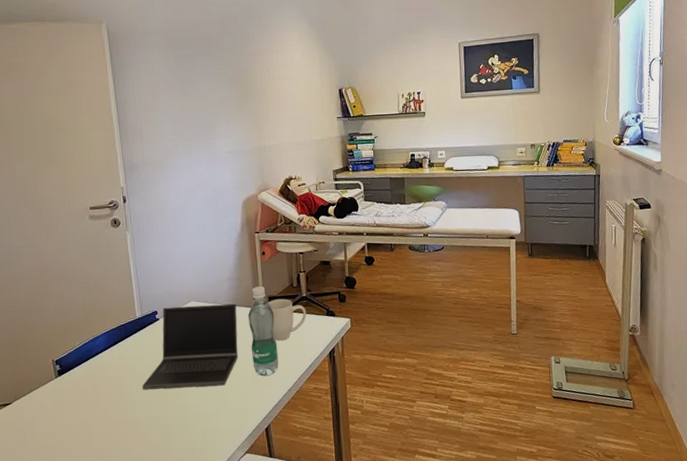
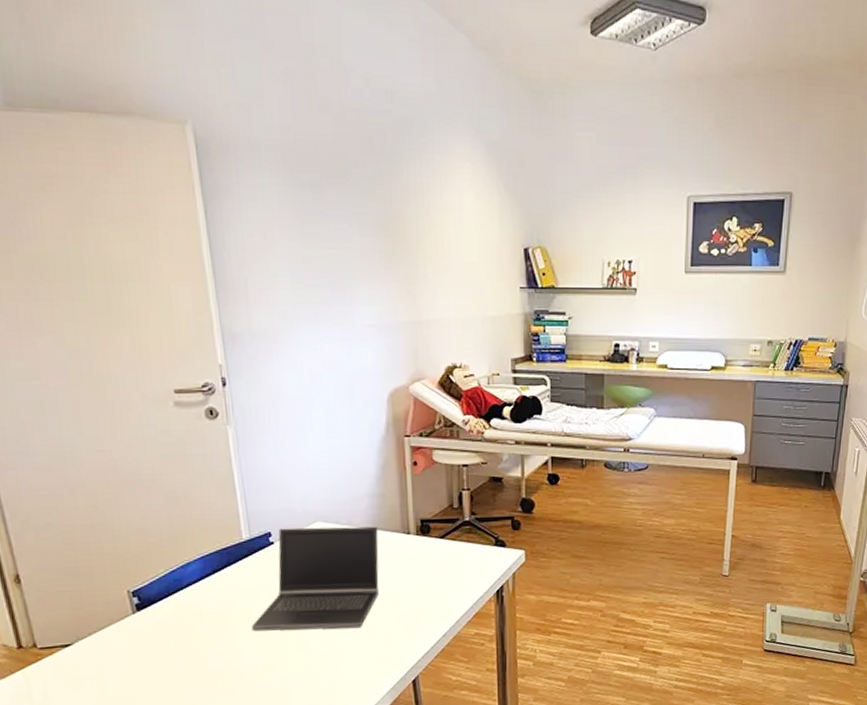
bottle: present [248,286,279,377] -> none [393,505,432,618]
mug: present [268,298,307,341] -> none [419,522,469,575]

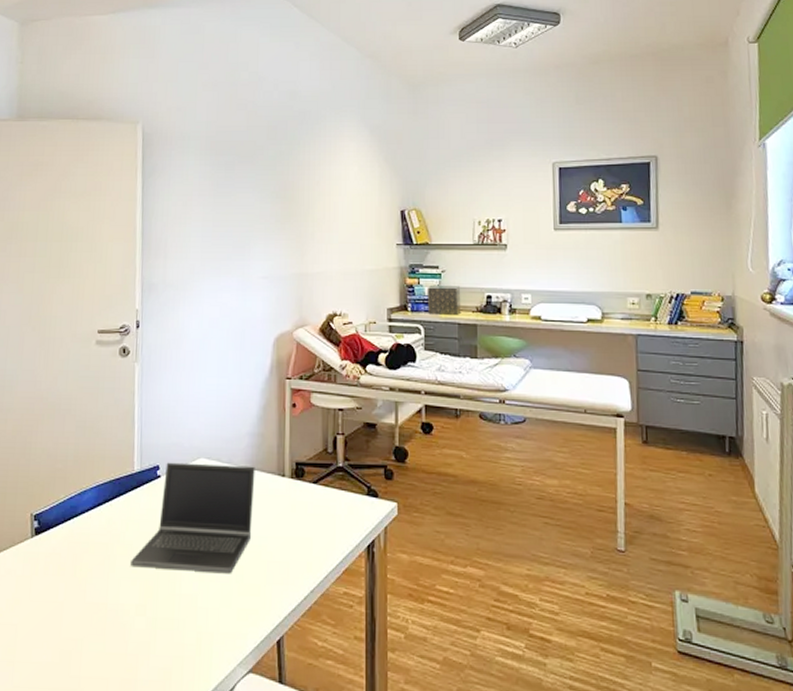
decorative box: none [554,334,589,365] -> present [428,286,462,315]

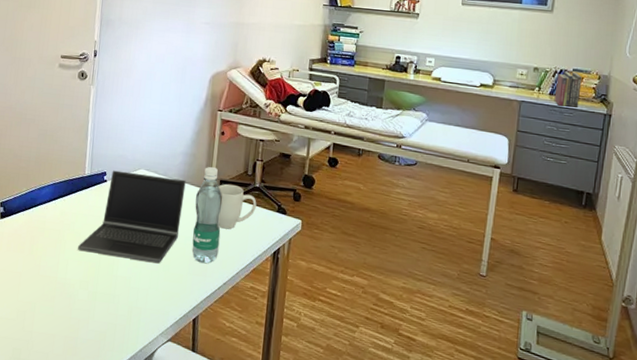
bottle: none [268,446,302,569] -> present [191,166,223,264]
mug: none [294,466,342,522] -> present [218,184,257,230]
decorative box: present [428,286,462,315] -> none [344,43,374,70]
books: none [674,295,704,336] -> present [554,71,582,108]

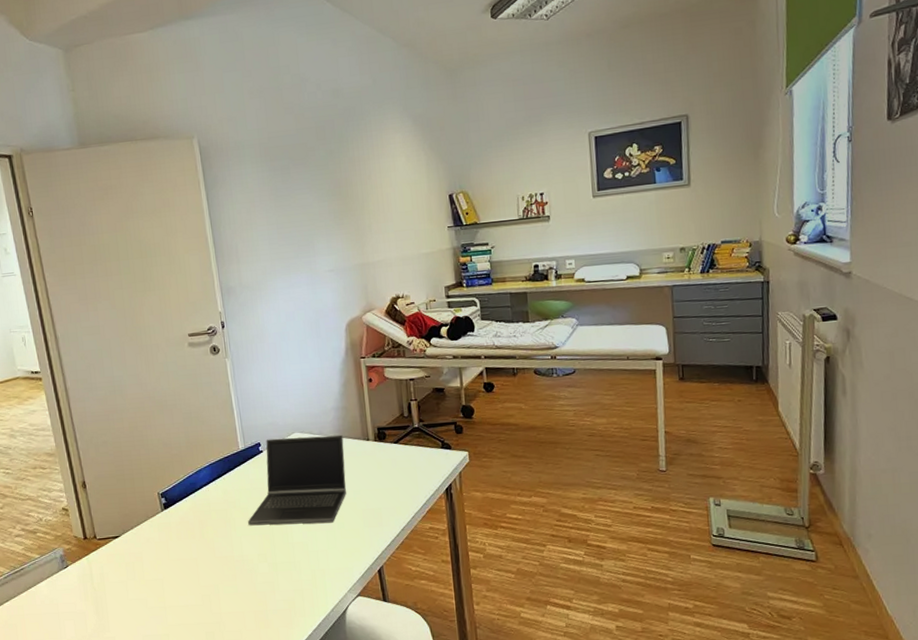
bottle: present [191,166,223,264] -> none [356,415,391,514]
mug: present [218,184,257,230] -> none [377,429,420,476]
books: present [554,71,582,108] -> none [705,244,734,283]

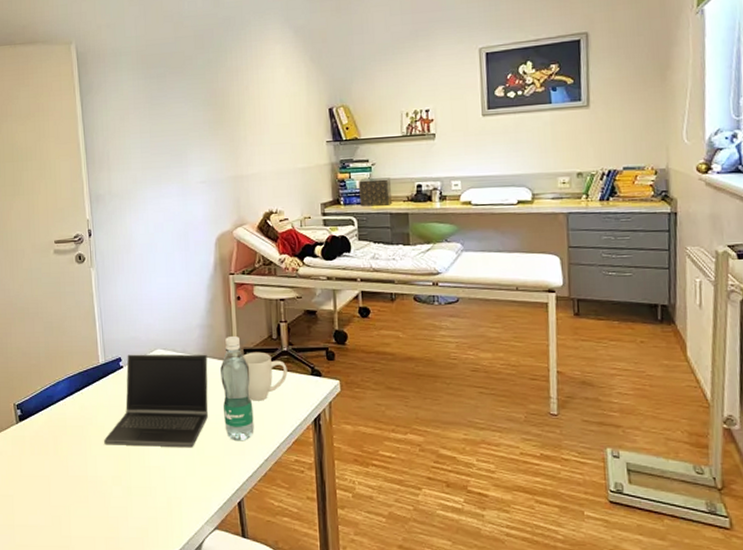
bottle: none [356,415,391,514] -> present [220,335,254,441]
mug: none [377,429,420,476] -> present [243,352,288,401]
decorative box: none [480,259,512,288] -> present [359,177,393,207]

